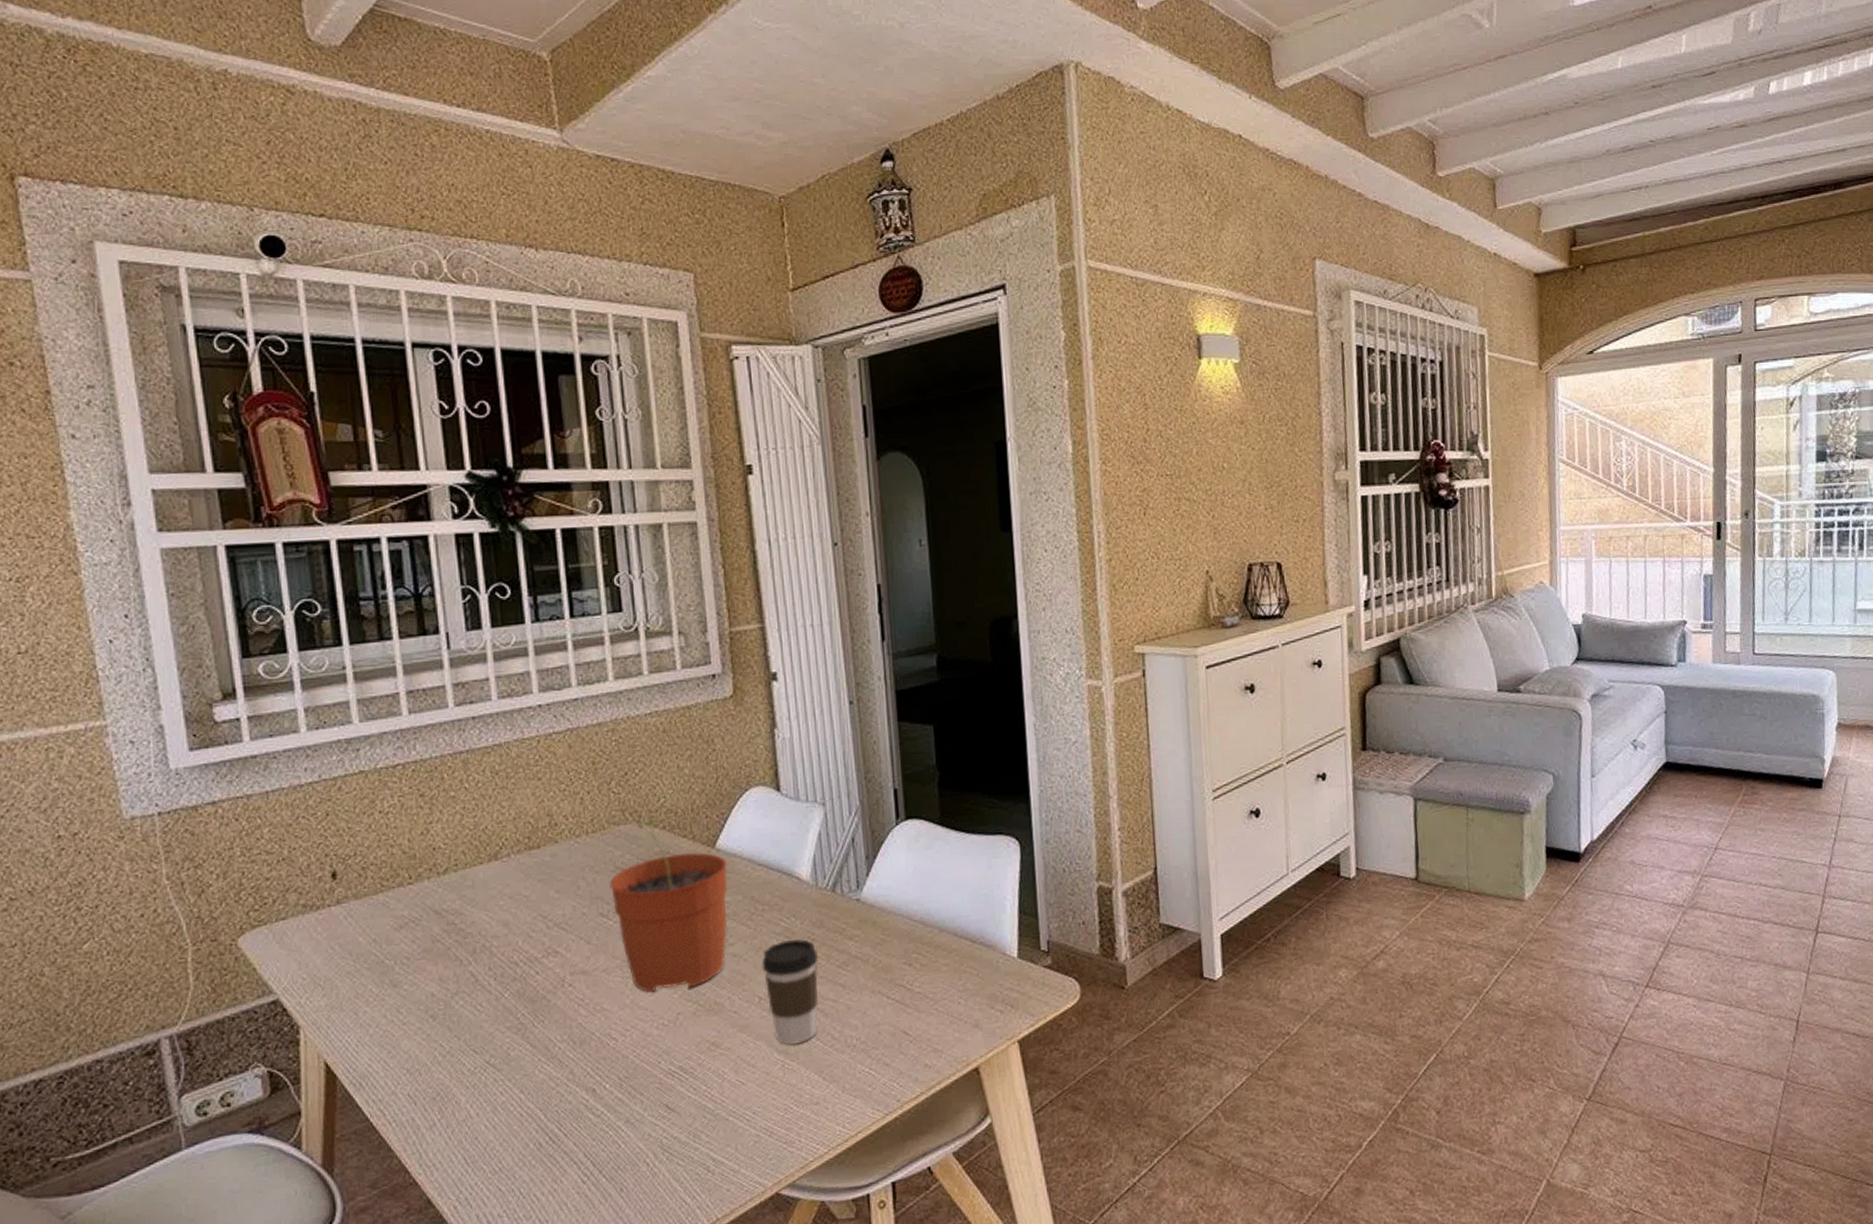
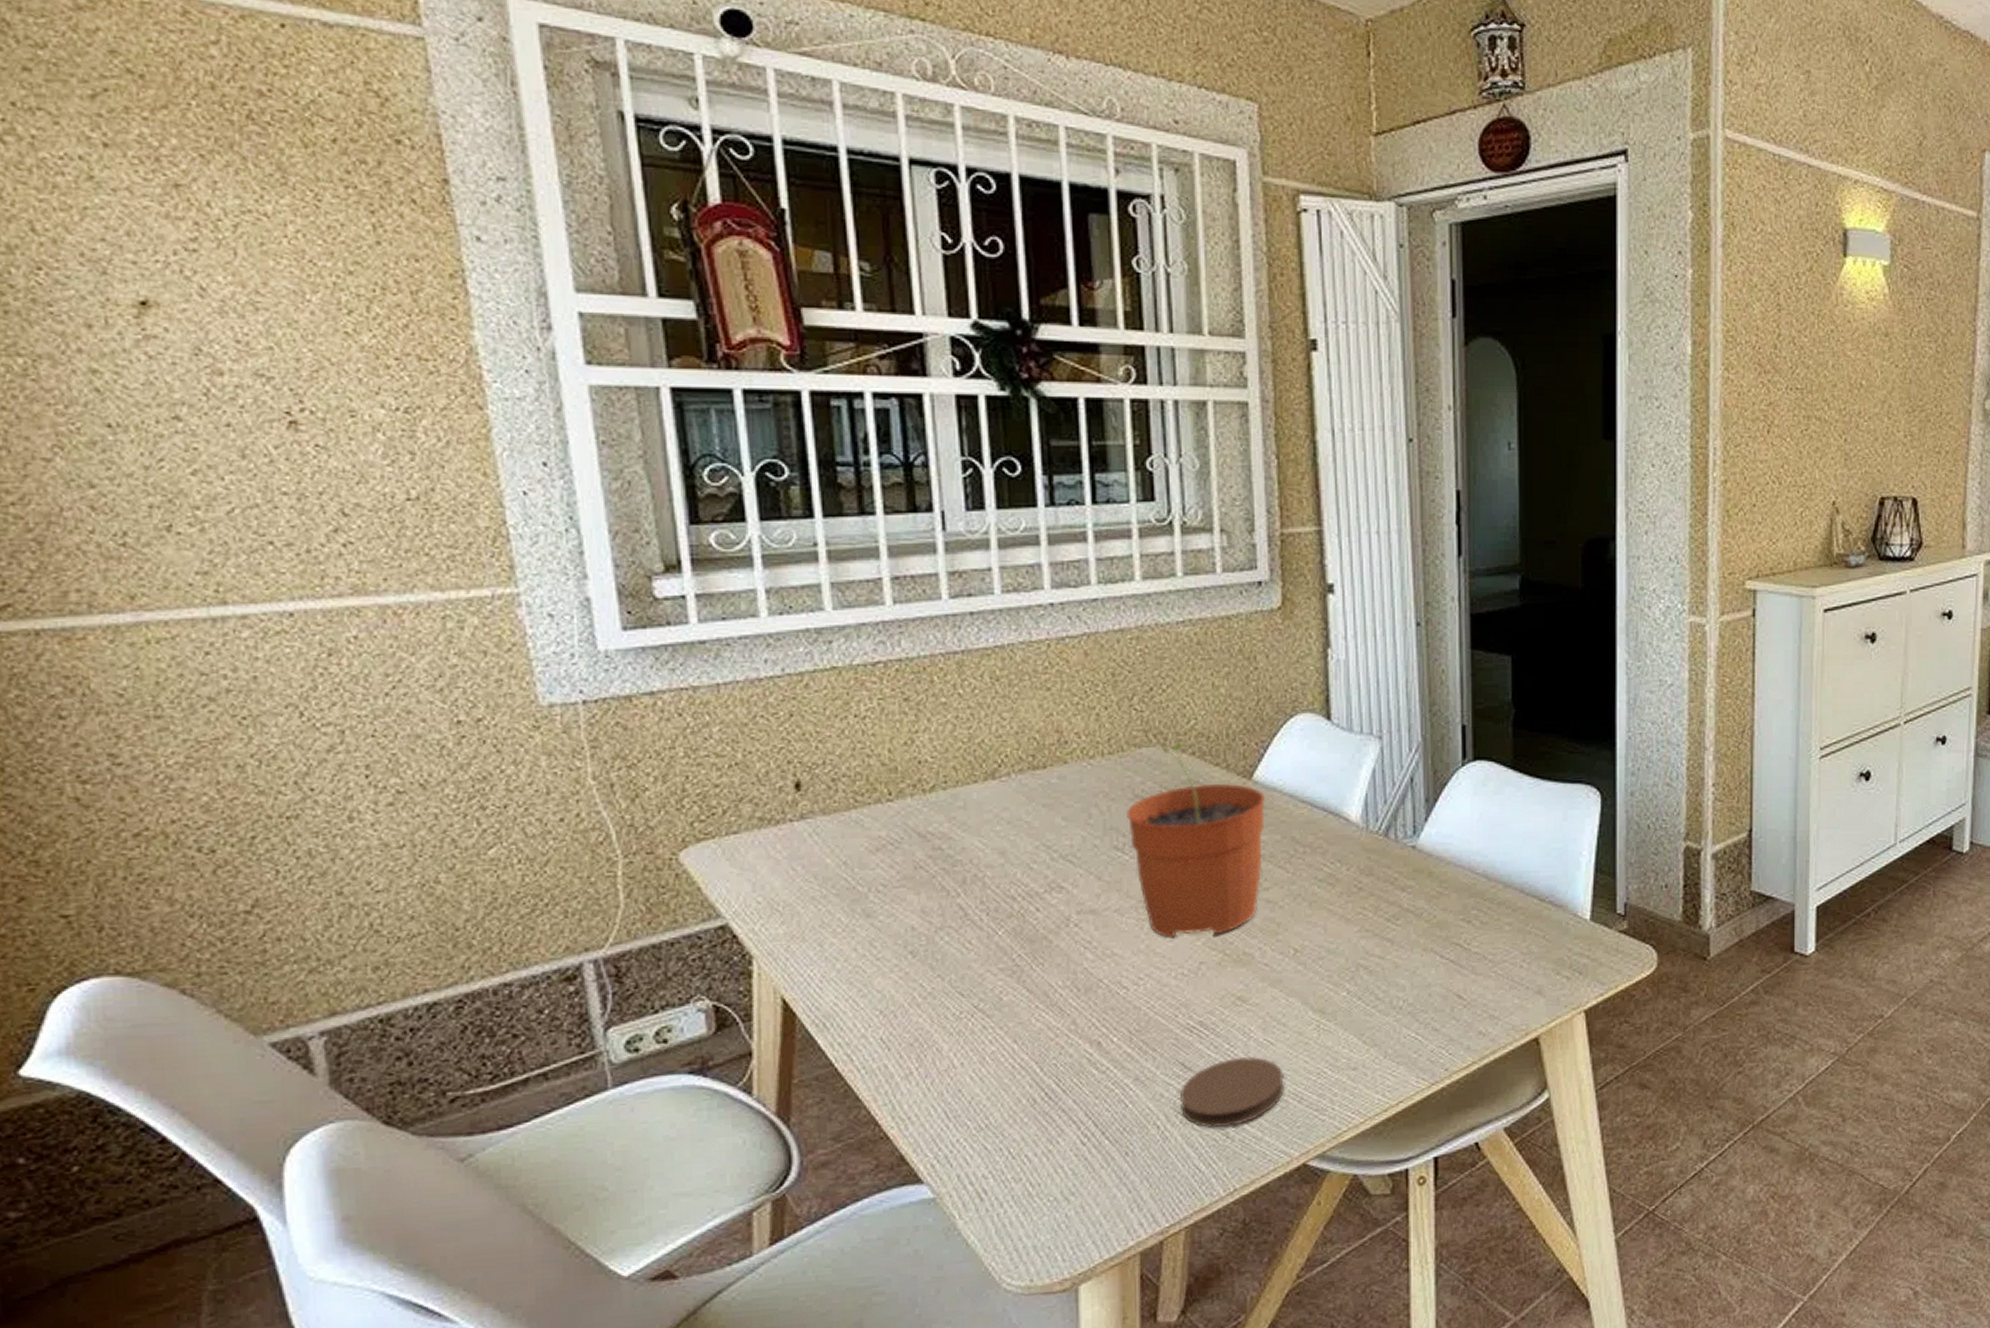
coaster: none [666,1096,756,1163] -> present [1180,1056,1284,1127]
coffee cup: present [762,939,819,1045] -> none [1300,887,1364,1004]

